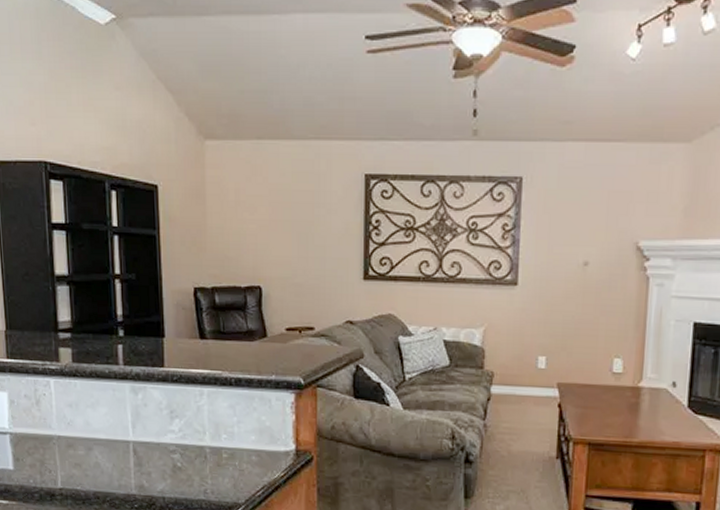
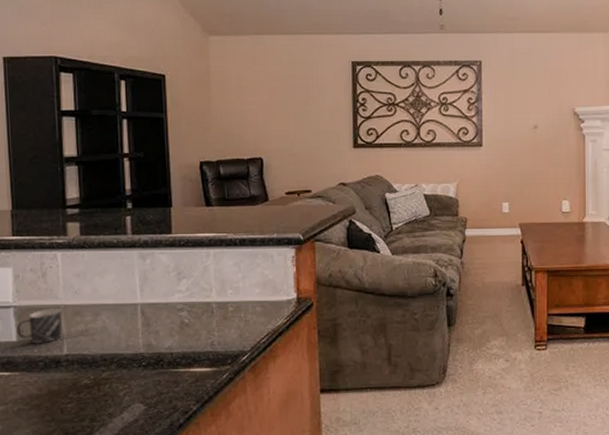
mug: none [12,438,94,475] -> present [16,308,102,345]

